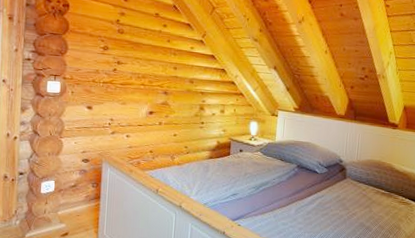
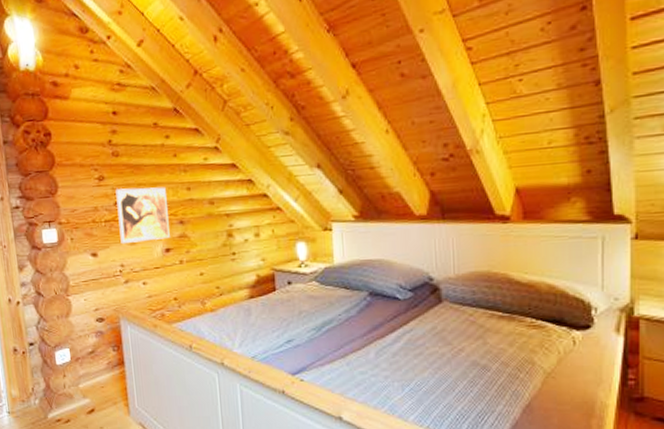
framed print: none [113,59,157,104] -> present [115,187,170,243]

